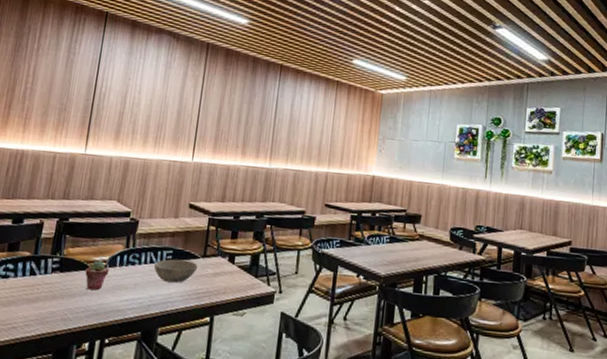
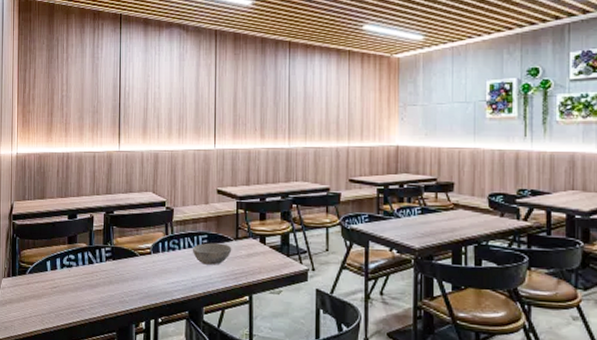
potted succulent: present [85,261,110,291] -> none [134,248,154,275]

